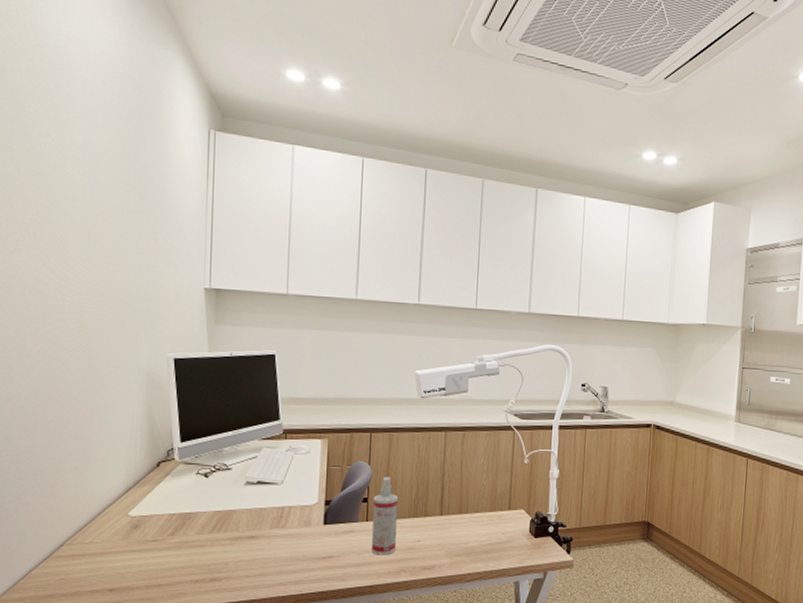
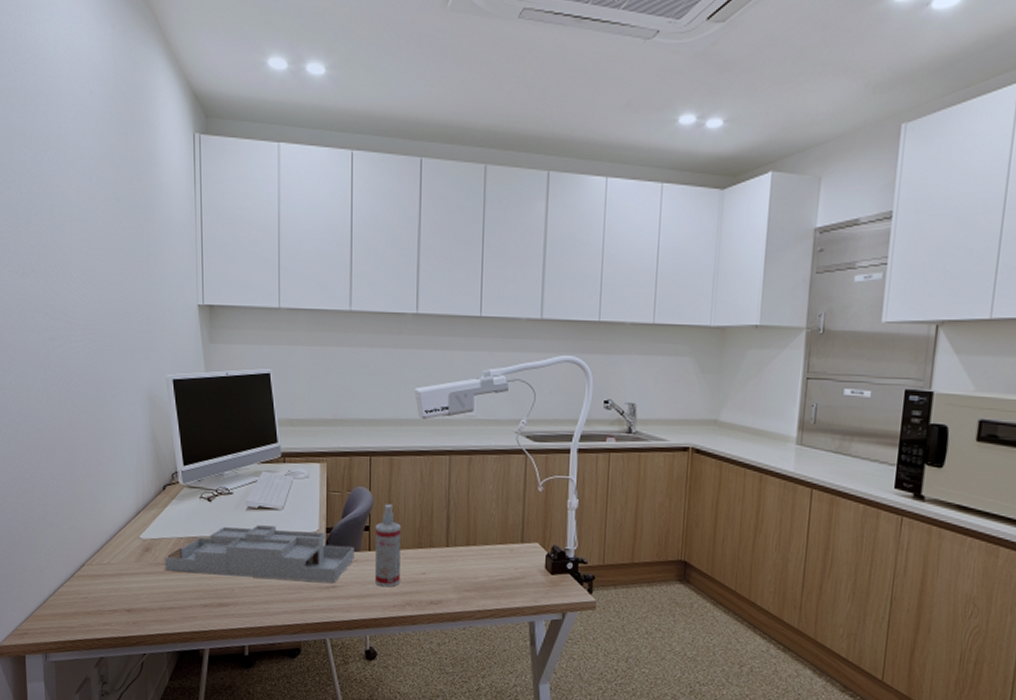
desk organizer: none [154,499,352,553] -> present [165,525,355,583]

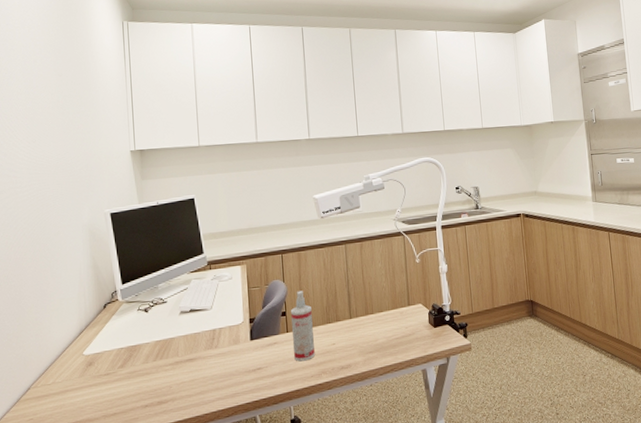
desk organizer: present [165,525,355,583] -> none [107,324,275,381]

